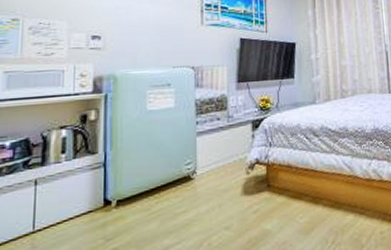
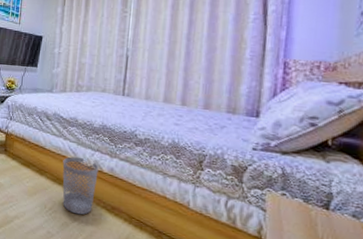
wastebasket: none [339,170,379,239] -> present [62,156,99,215]

